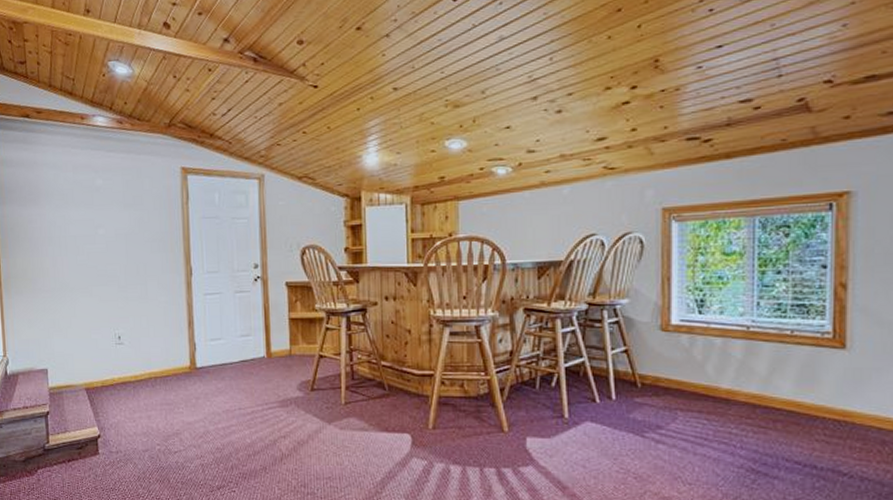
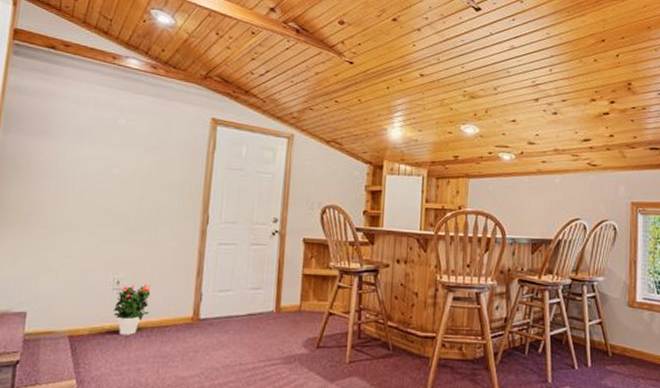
potted flower: none [119,338,150,386] -> present [113,284,151,335]

